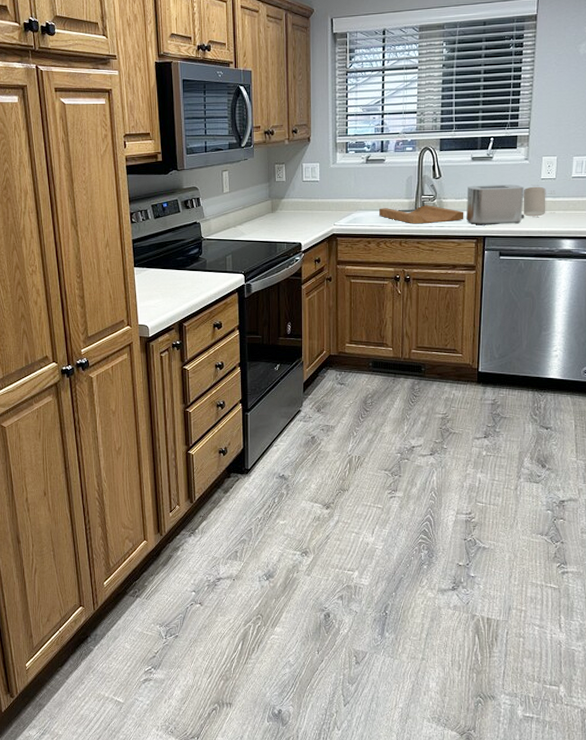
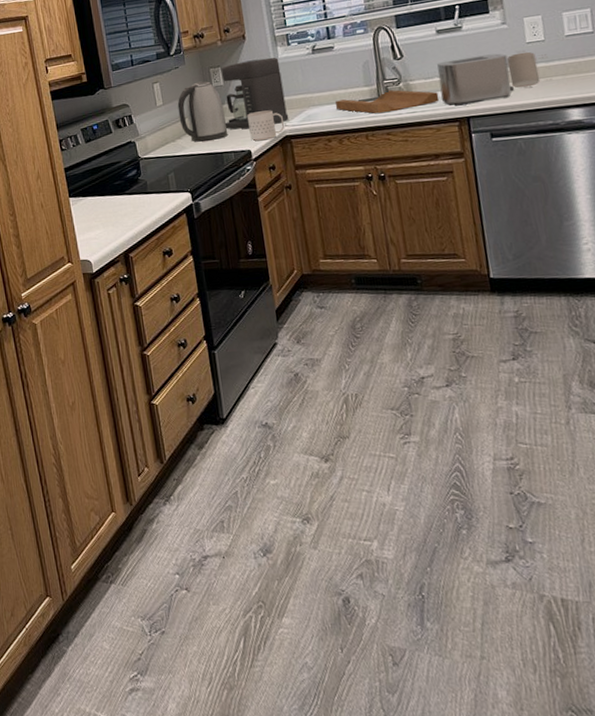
kettle: none [242,175,284,230] -> present [177,81,229,142]
coffee maker: none [282,161,338,224] -> present [220,57,289,129]
mug: none [301,209,334,236] -> present [246,110,285,141]

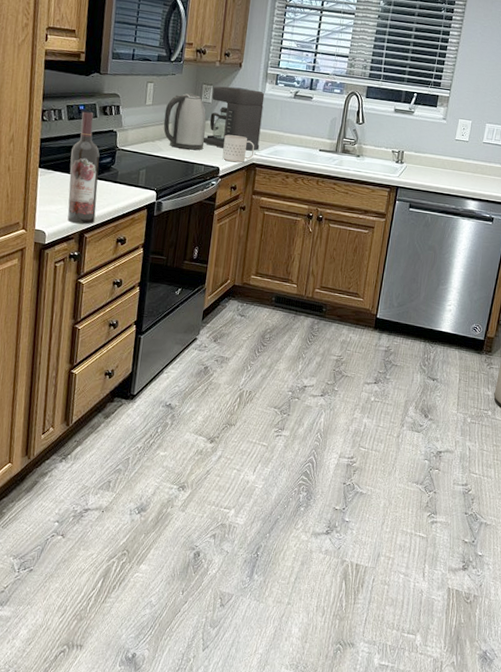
wine bottle: none [96,128,137,246] -> present [67,111,100,225]
cutting board: present [335,89,440,114] -> none [299,144,382,168]
toaster: present [437,53,515,106] -> none [382,136,439,179]
canister: present [506,50,553,89] -> none [435,144,467,176]

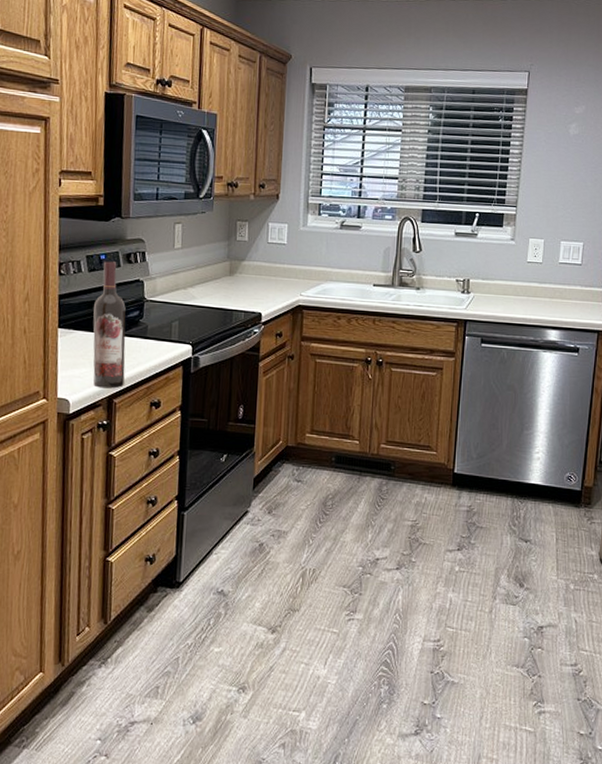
kettle: present [163,93,207,151] -> none [195,232,243,296]
coffee maker: present [203,85,265,151] -> none [241,221,307,292]
mug: present [222,134,255,162] -> none [264,275,300,306]

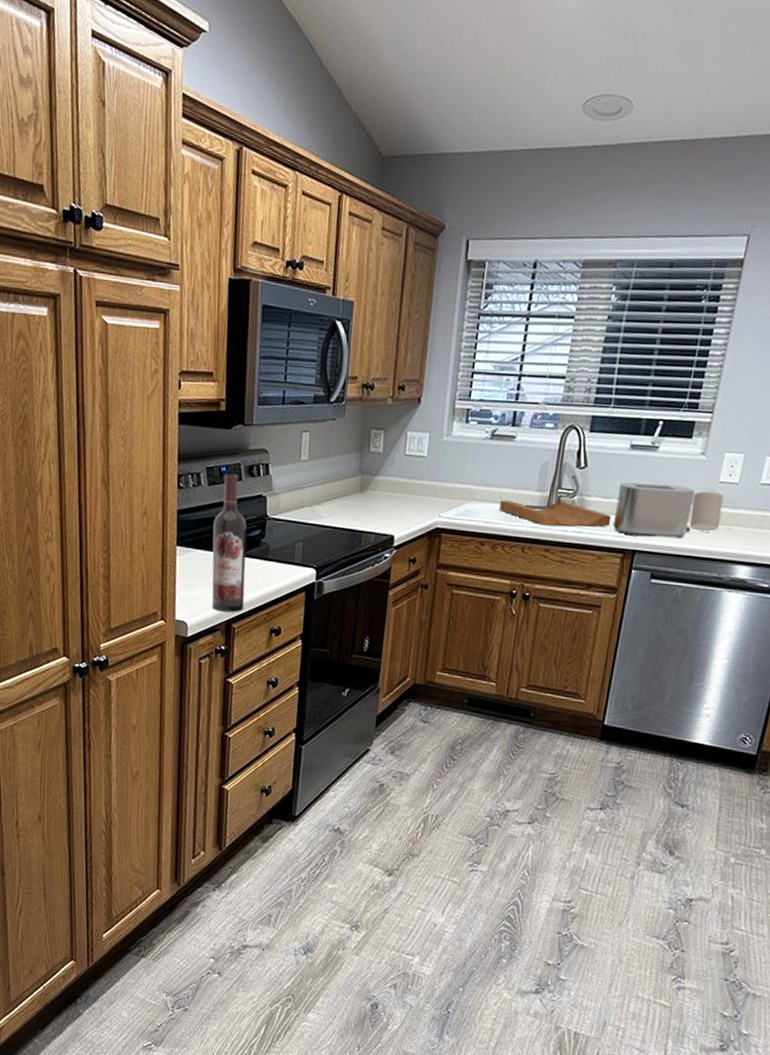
cutting board: none [351,279,445,302] -> present [498,500,612,527]
toaster: none [446,263,510,309] -> present [612,482,695,539]
canister: none [507,268,542,304] -> present [689,489,736,533]

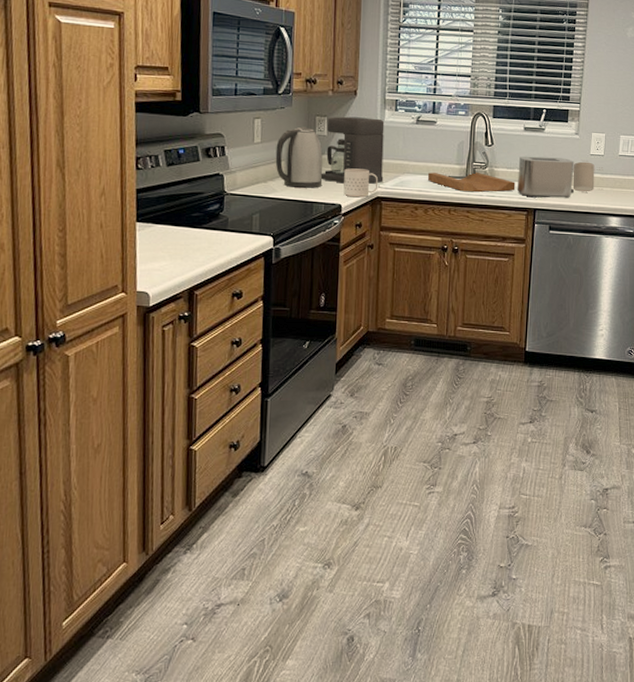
wine bottle: present [211,473,247,613] -> none [172,154,207,281]
kettle: none [322,442,377,515] -> present [275,126,323,188]
coffee maker: none [372,429,452,512] -> present [320,116,385,184]
mug: none [397,492,440,528] -> present [343,168,379,198]

